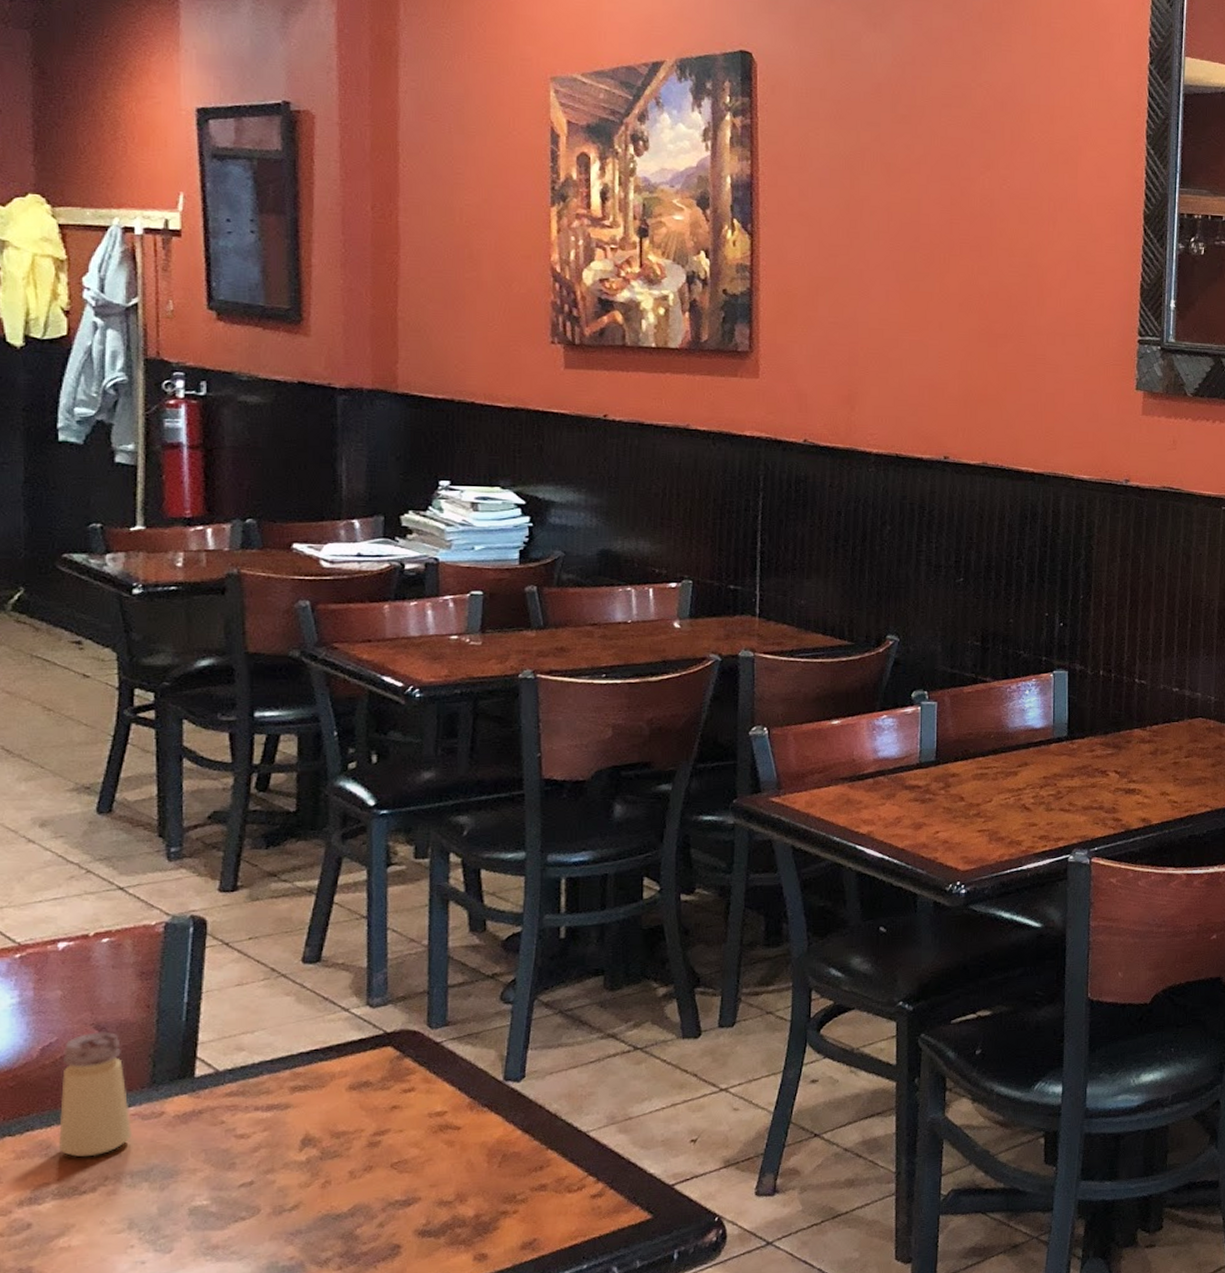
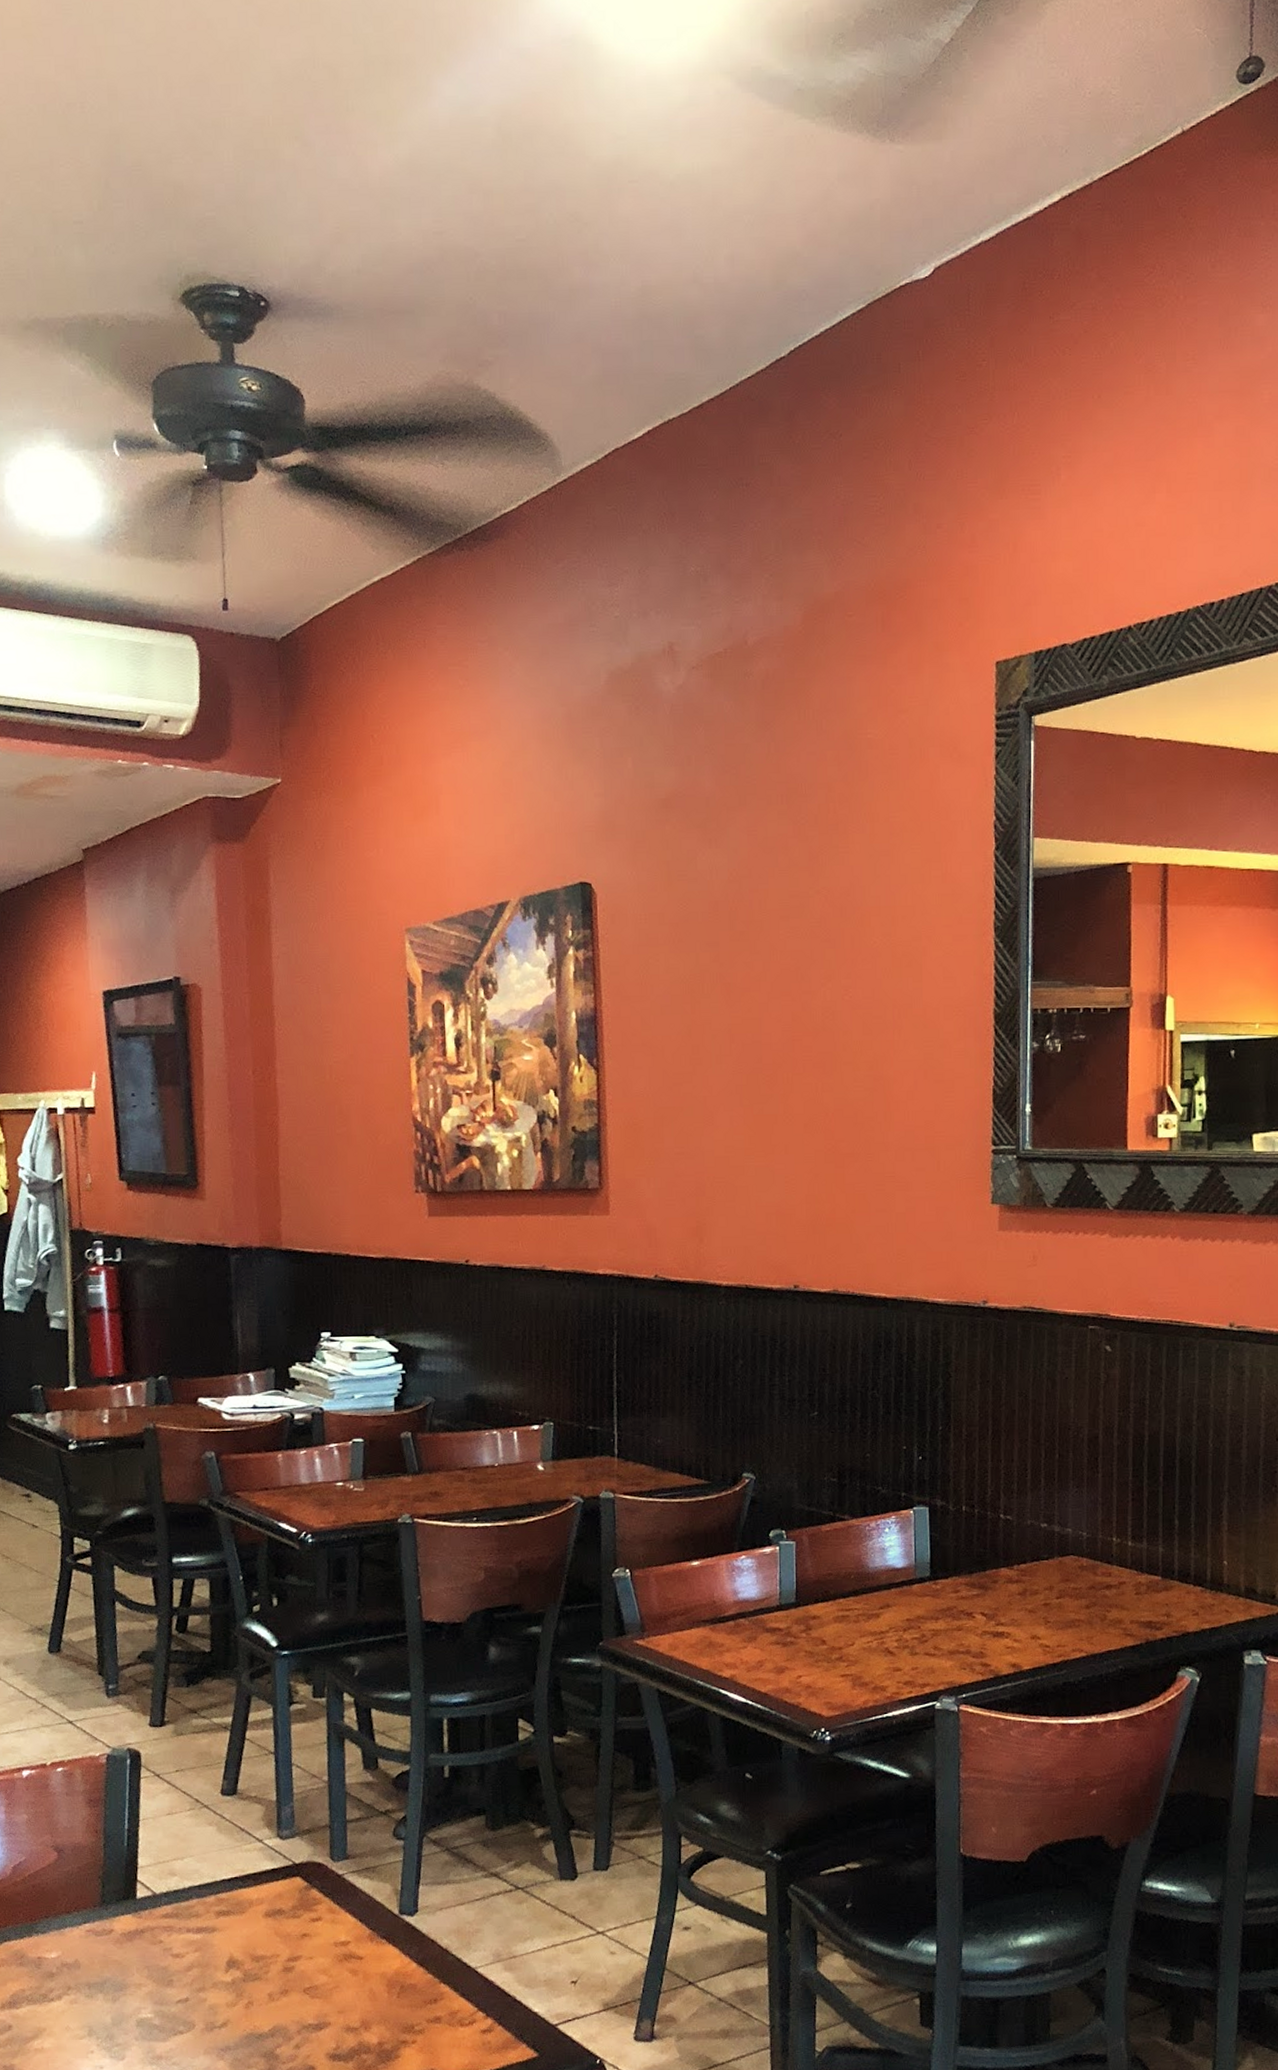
saltshaker: present [58,1031,132,1158] -> none [29,1853,88,1968]

